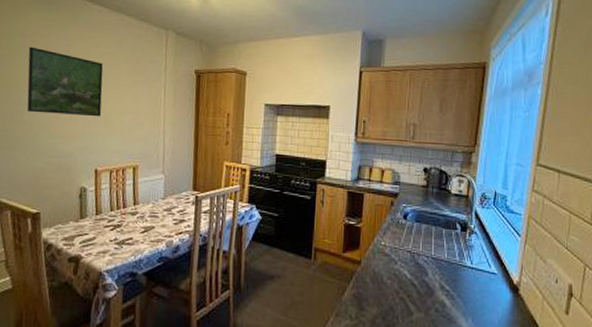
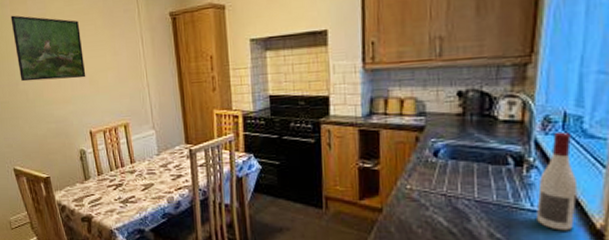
wine bottle: none [475,206,503,285] -> present [537,131,578,231]

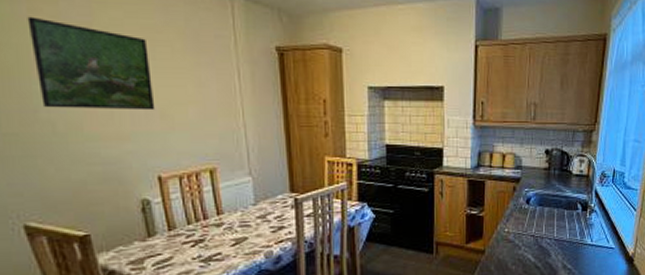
wine bottle: present [537,131,578,231] -> none [594,184,620,259]

